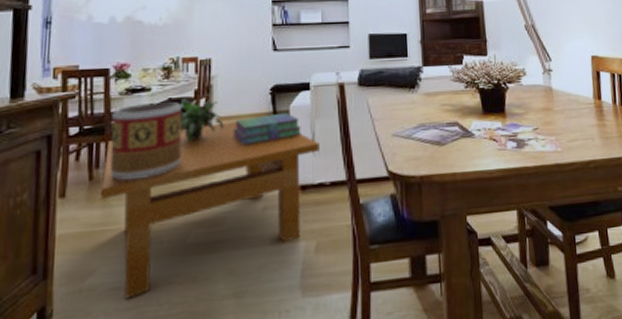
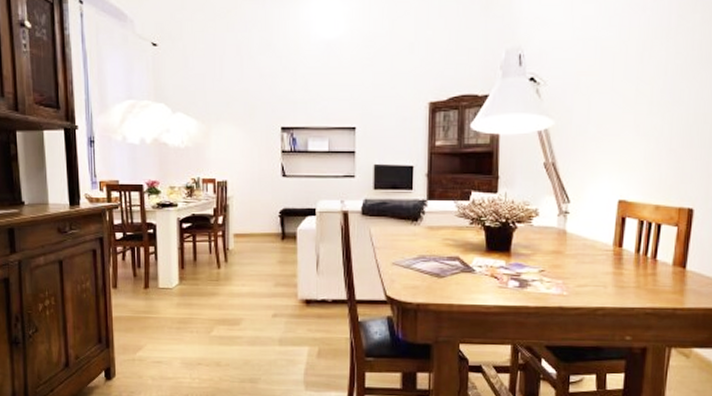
table: present [101,122,320,299] -> none [143,239,323,371]
decorative container: present [110,101,182,181] -> none [146,216,205,280]
potted plant: present [179,98,224,140] -> none [201,215,239,252]
stack of books: present [233,112,301,145] -> none [247,234,307,260]

